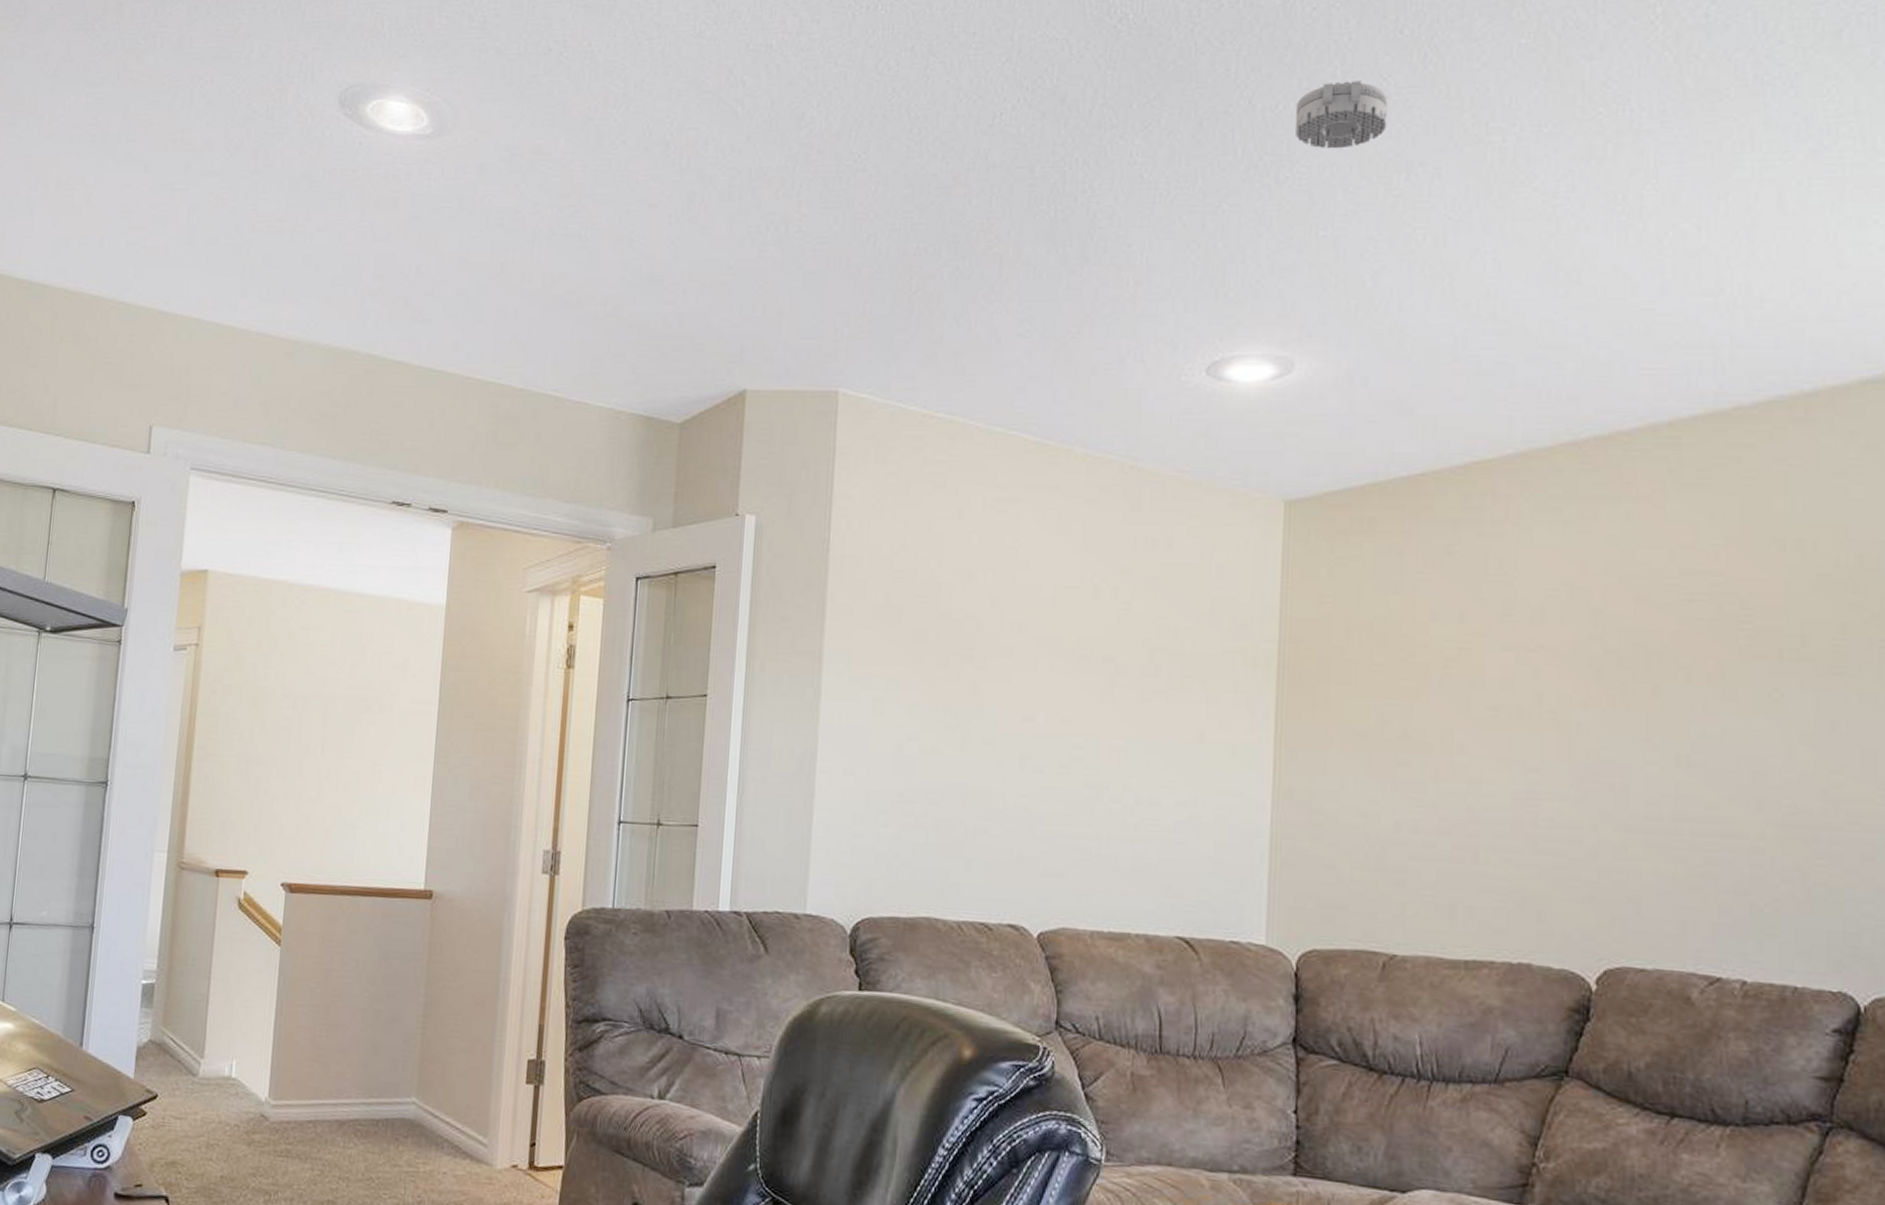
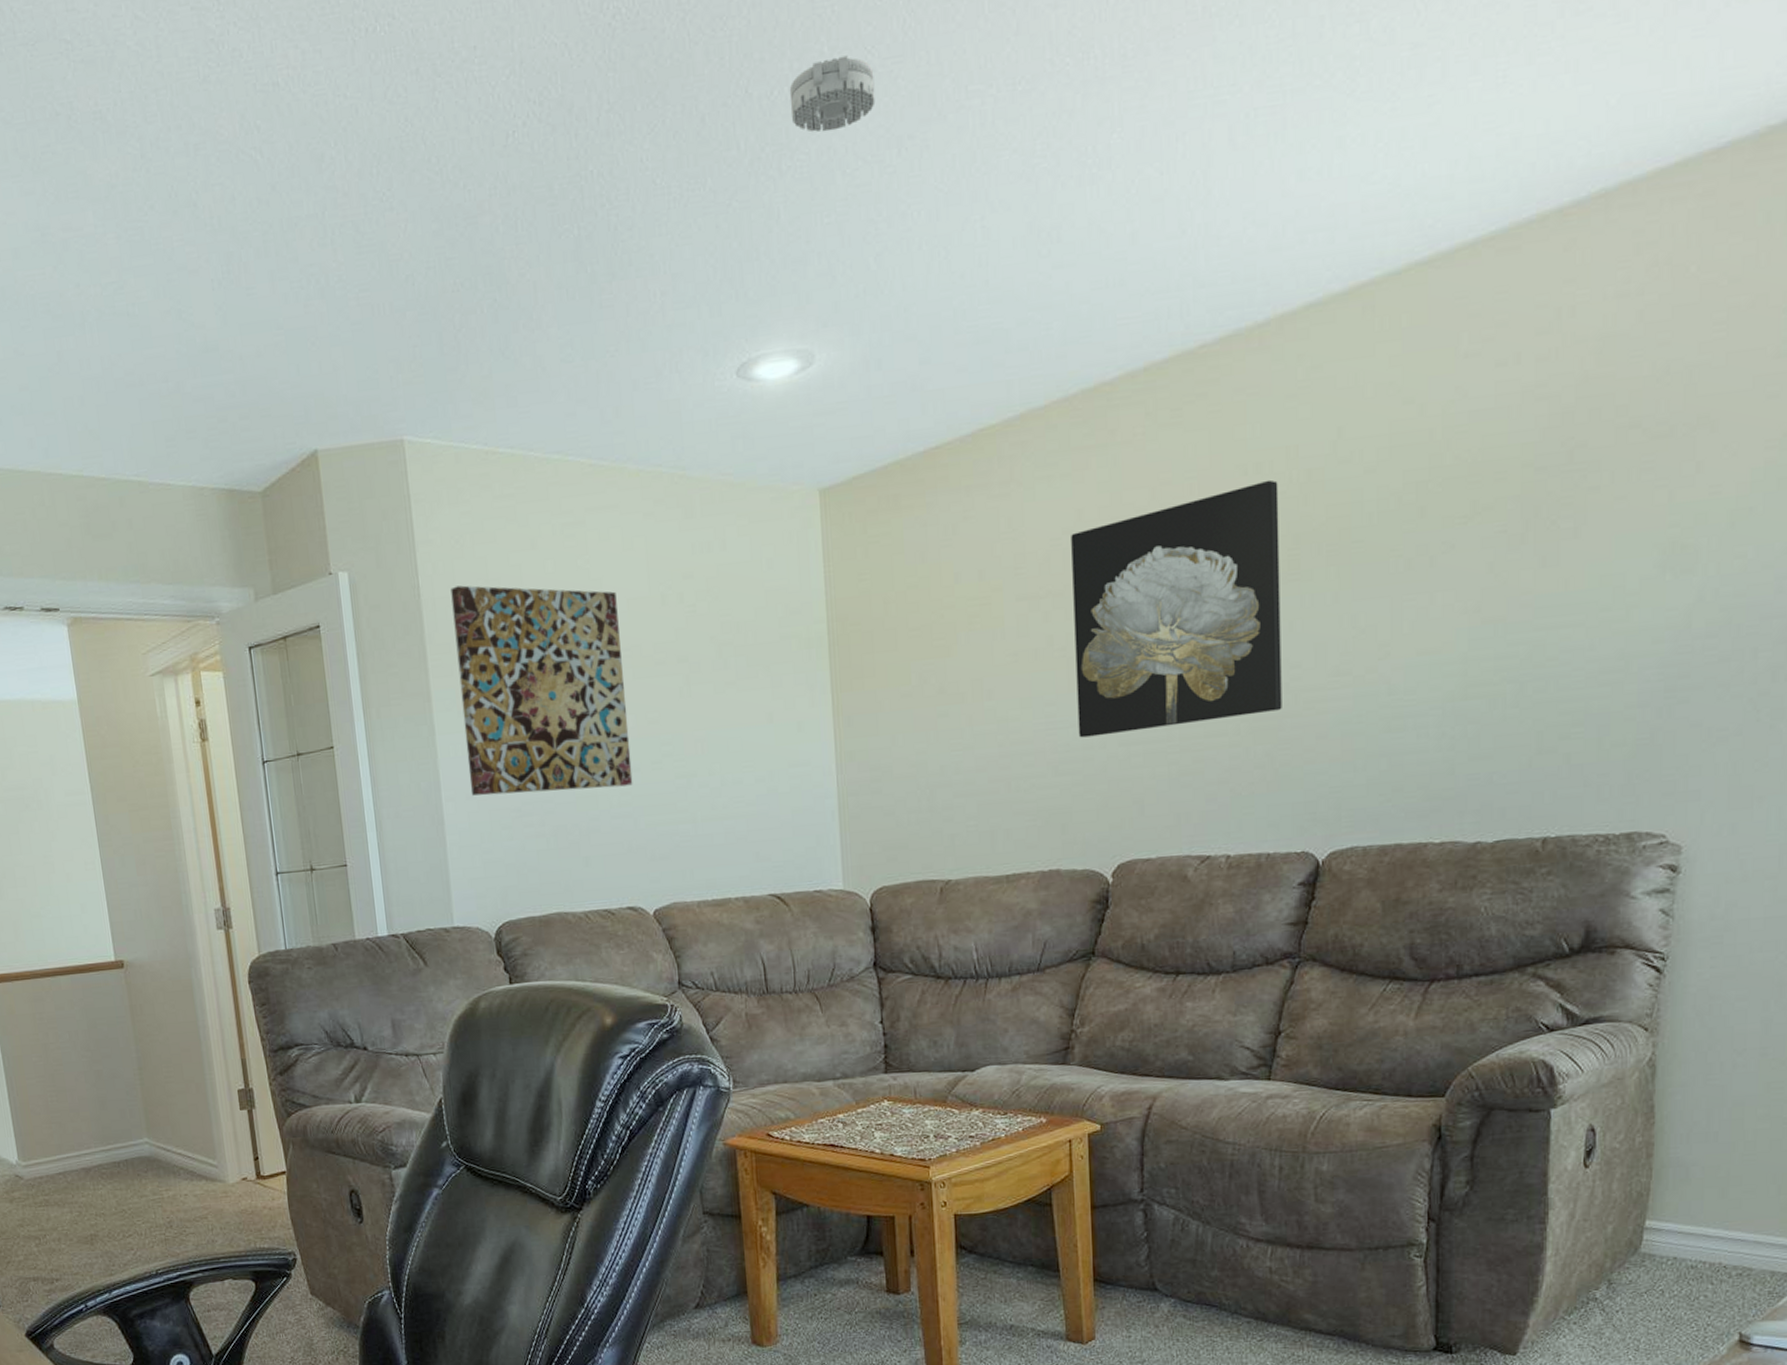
wall art: none [849,546,1044,788] -> present [451,585,633,796]
wall art: none [1565,559,1823,820] -> present [1071,479,1282,738]

